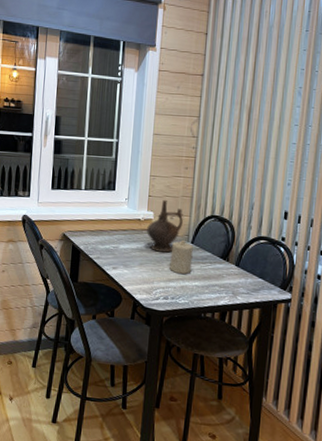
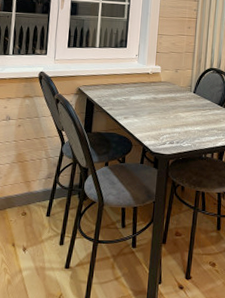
ceremonial vessel: present [147,199,183,253] -> none [155,55,187,102]
candle: present [169,239,193,274] -> none [175,90,195,120]

